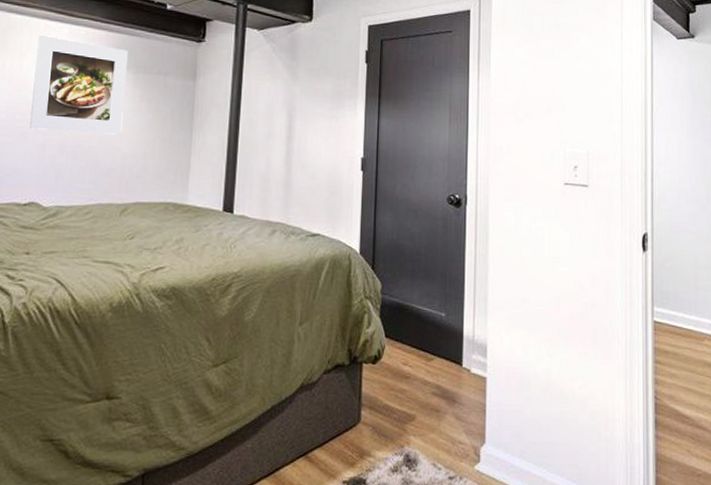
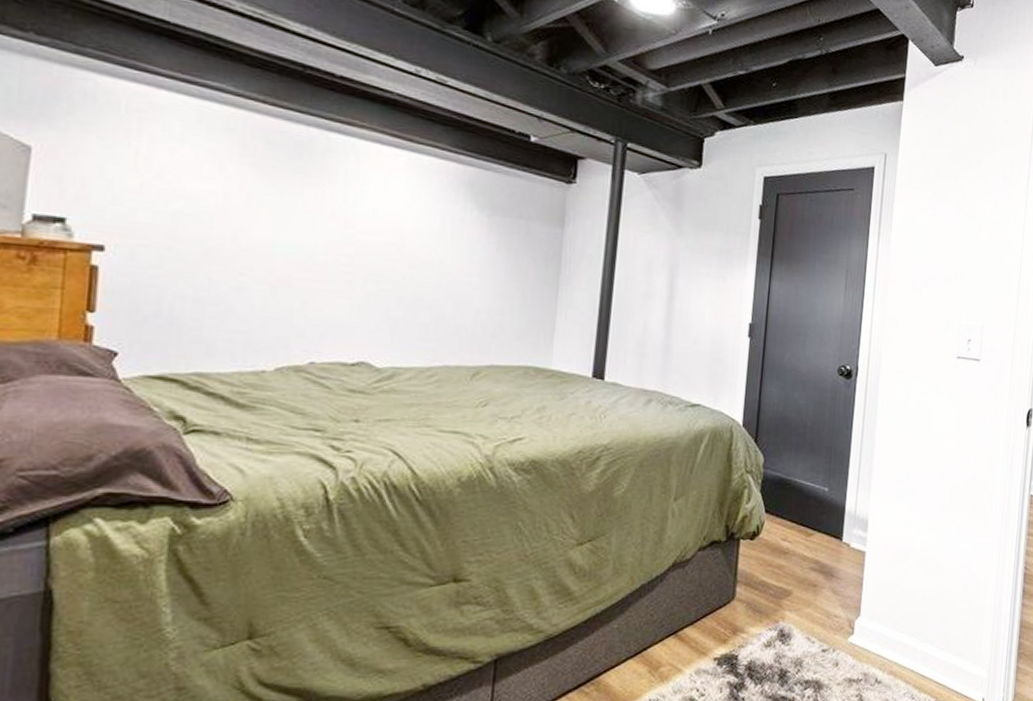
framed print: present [30,34,128,135] -> none [358,161,482,287]

